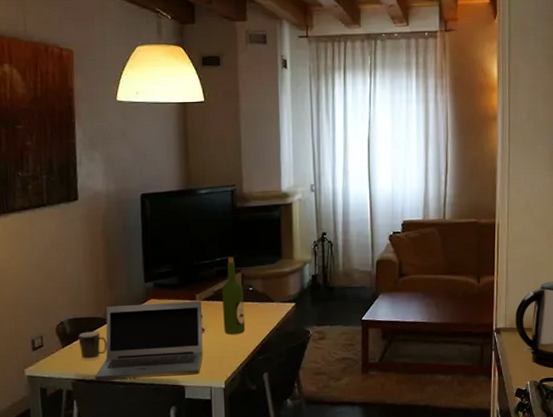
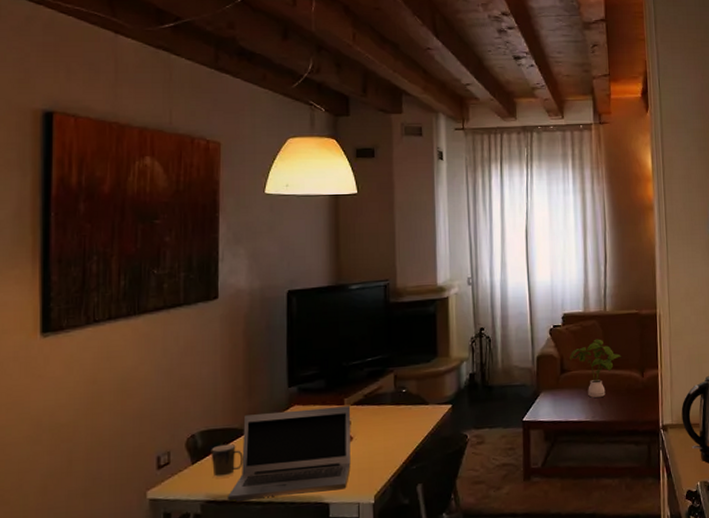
wine bottle: present [222,257,246,335] -> none [373,356,398,443]
house plant: none [408,246,460,302] -> present [569,339,623,398]

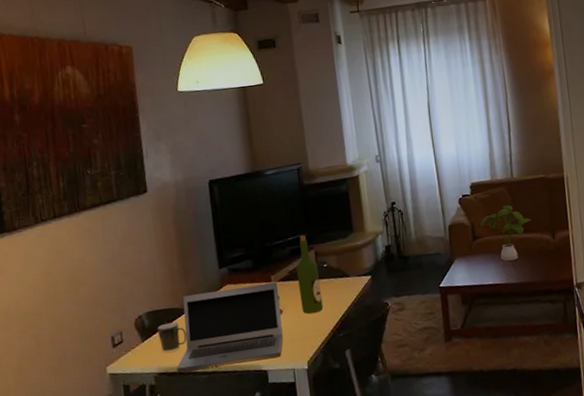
wine bottle: none [373,356,398,443] -> present [297,235,324,315]

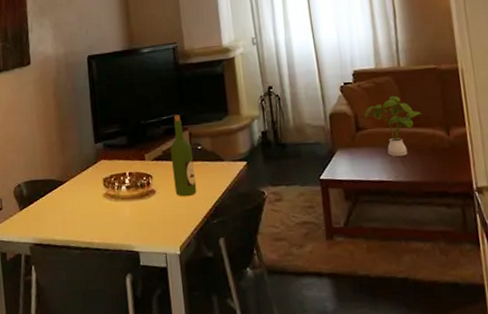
mug: present [157,322,187,353] -> none [34,193,62,224]
laptop: present [177,282,284,372] -> none [51,161,156,244]

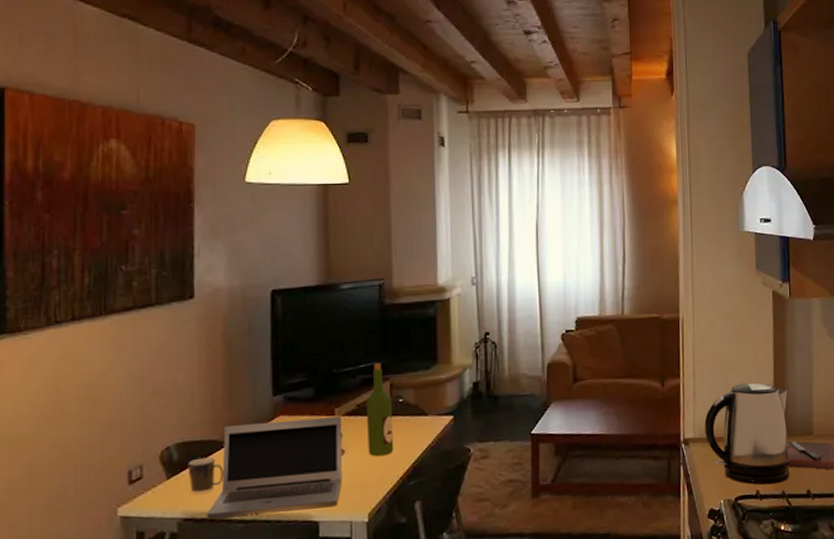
mug: none [34,193,62,224] -> present [188,457,224,494]
laptop: none [51,161,156,244] -> present [207,417,343,518]
house plant: present [364,95,424,158] -> none [583,345,642,410]

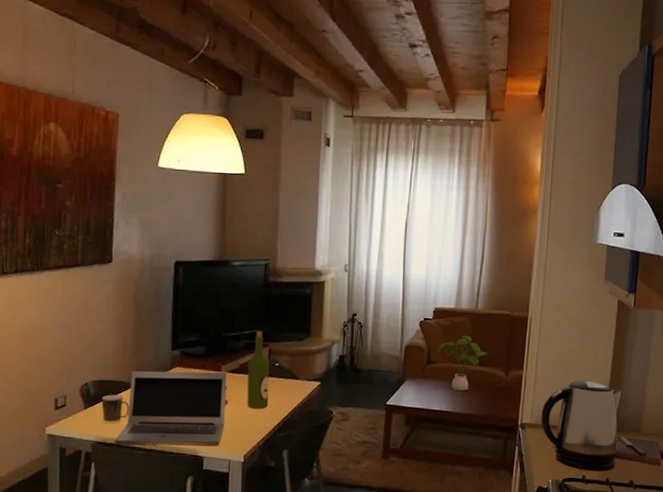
house plant: none [583,345,642,410] -> present [437,335,489,391]

